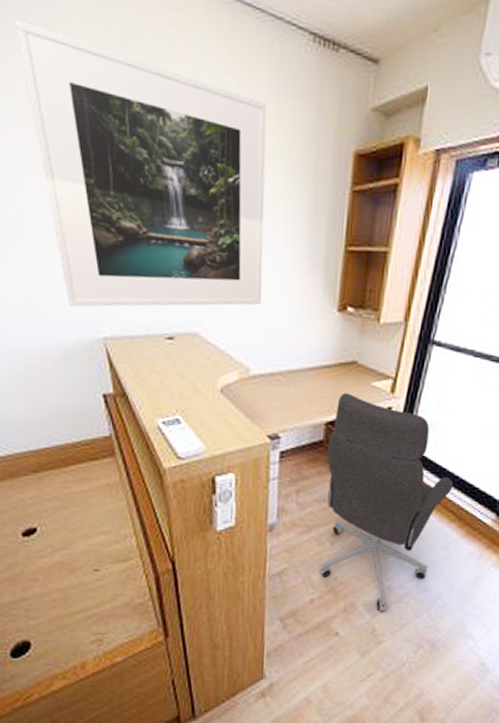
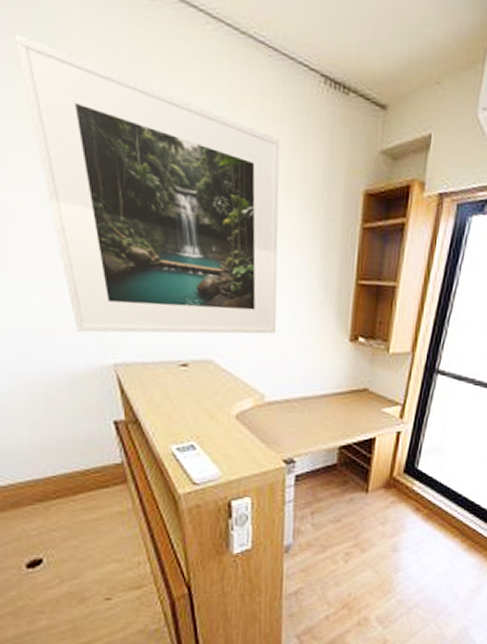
office chair: present [319,392,454,611] -> none [334,418,457,622]

